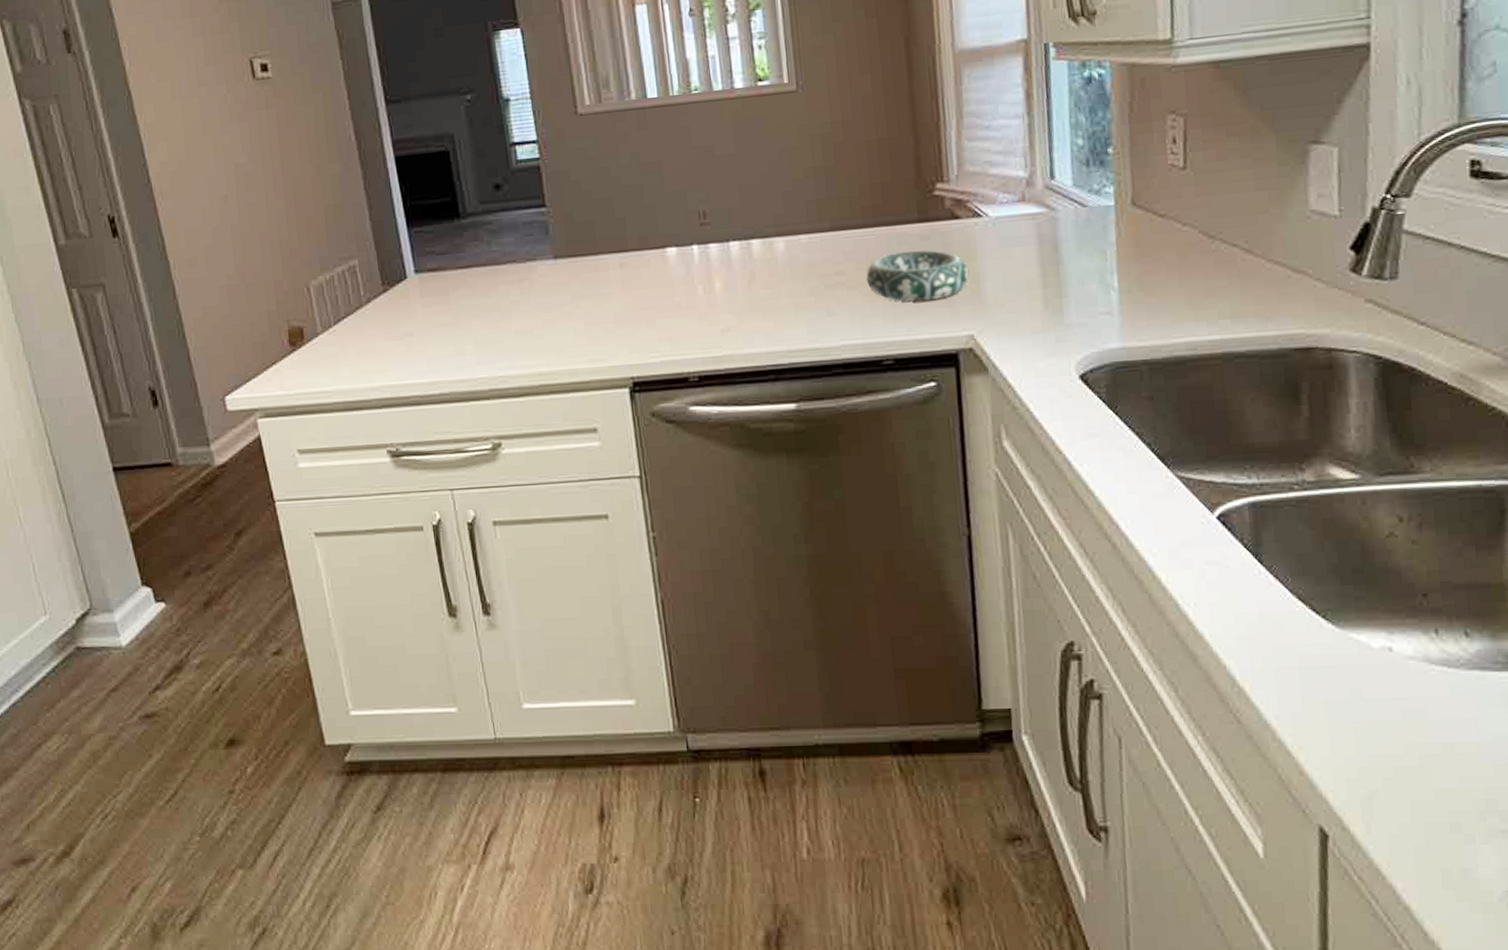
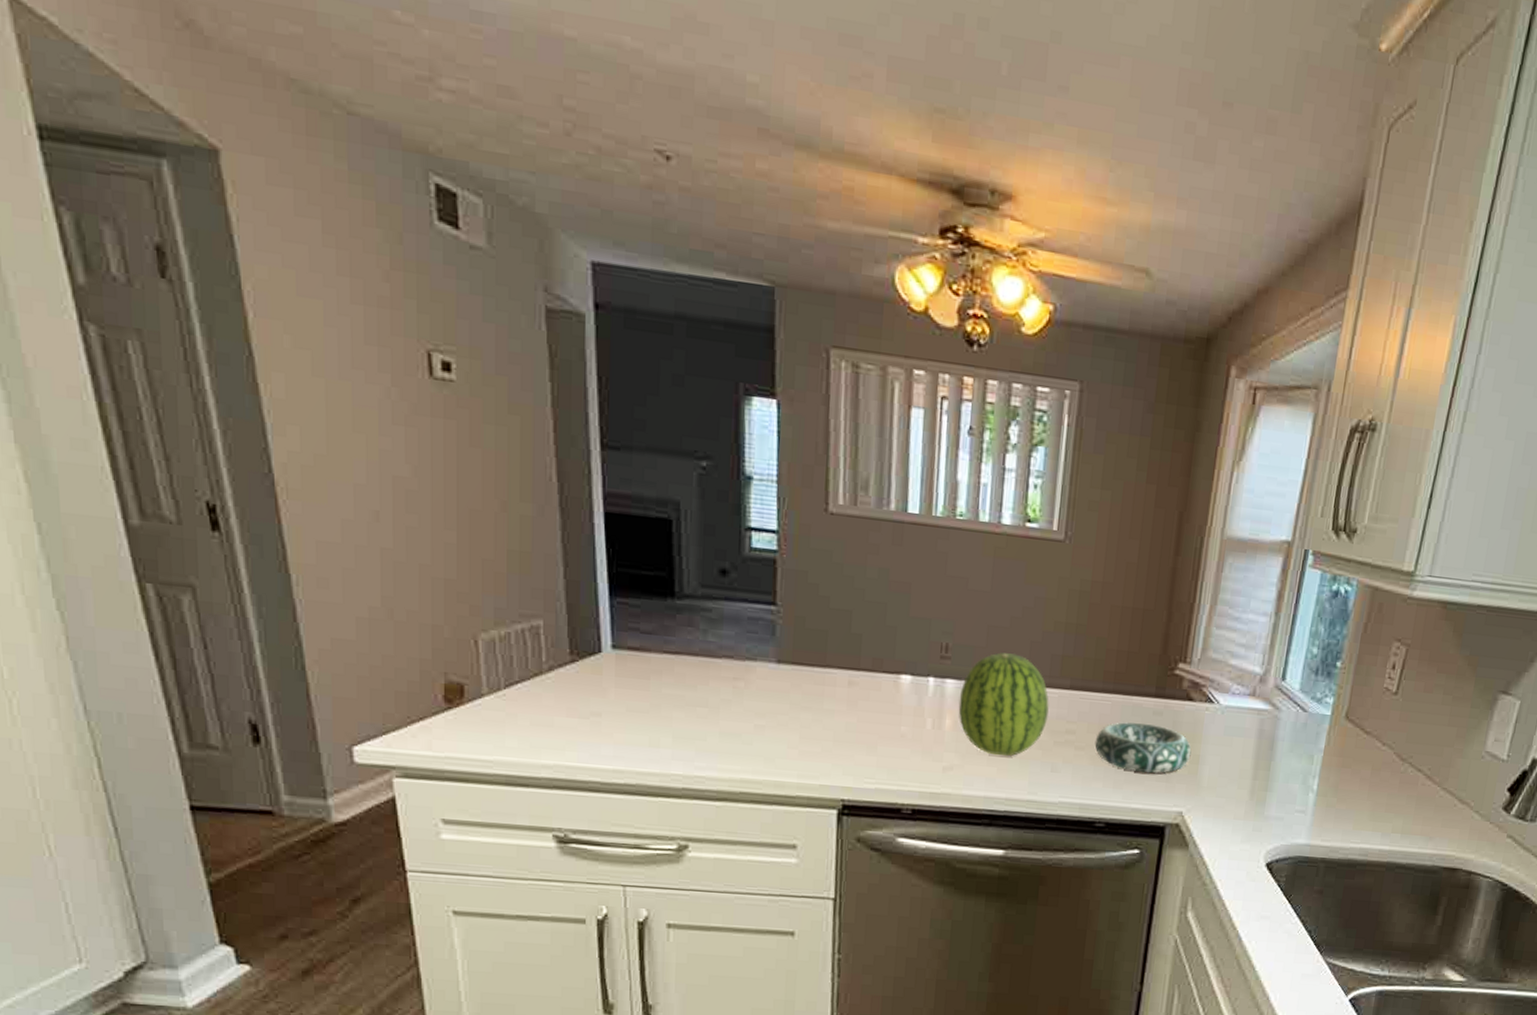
fruit: none [724,207,814,309] -> present [958,652,1049,756]

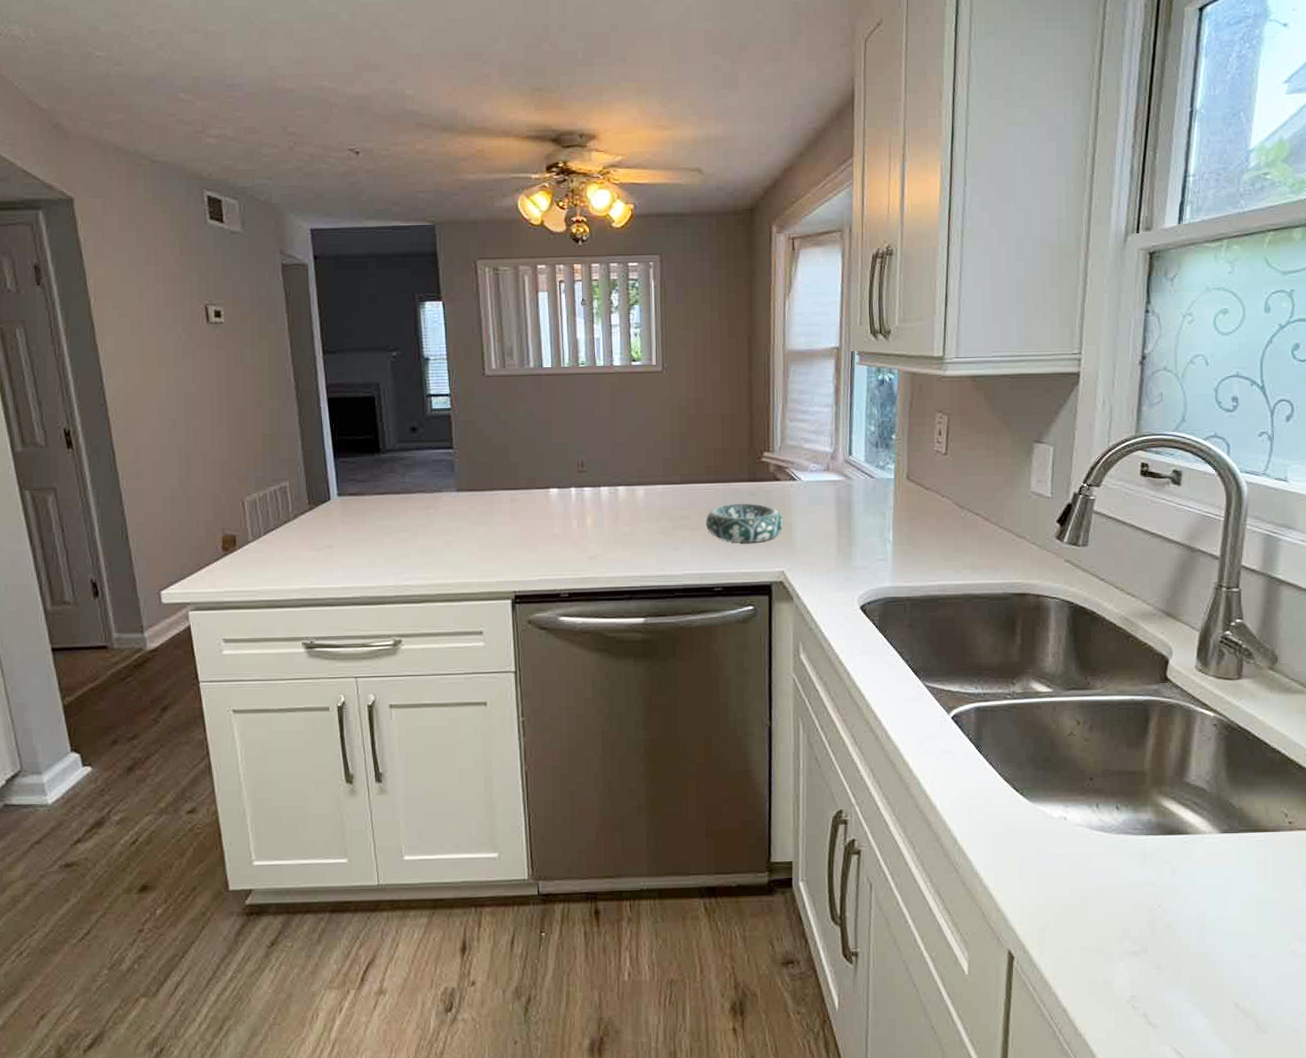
fruit: present [958,652,1049,756] -> none [596,462,666,542]

